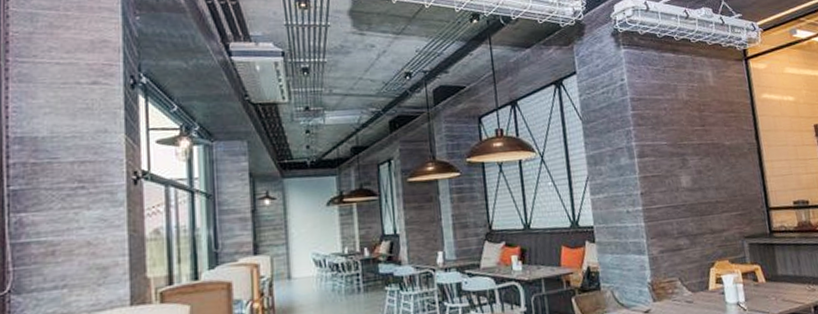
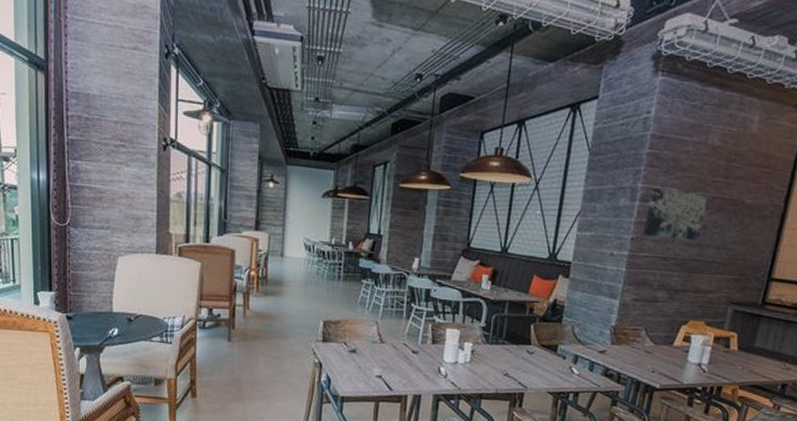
wall art: none [645,143,699,189] -> present [642,188,708,242]

